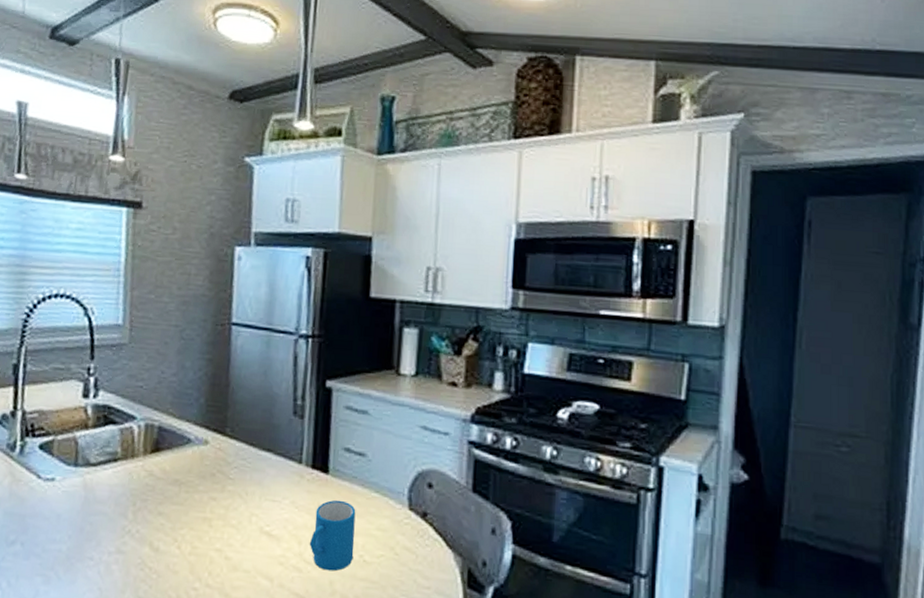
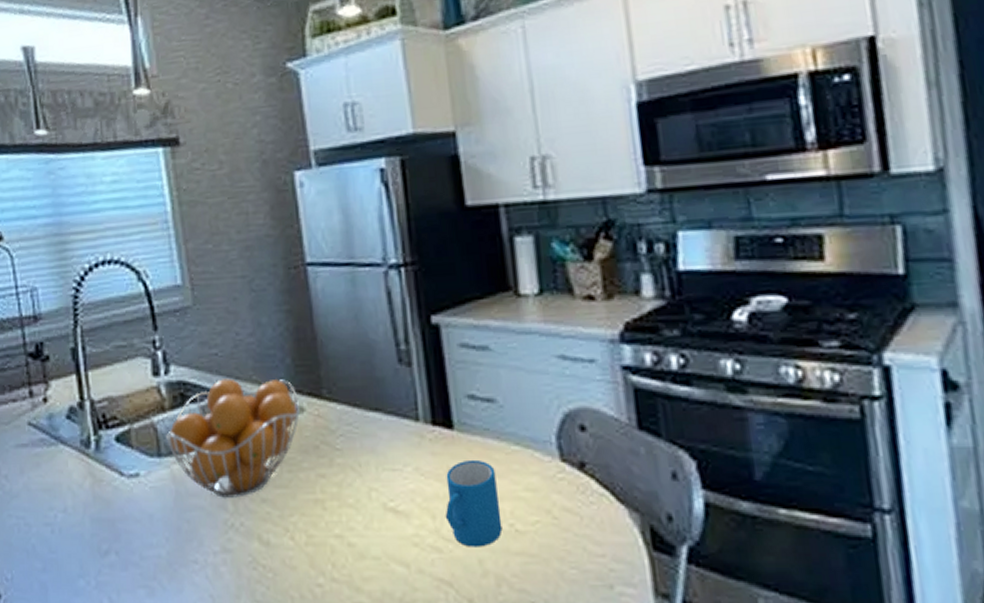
fruit basket: none [83,408,206,509] -> present [165,378,301,499]

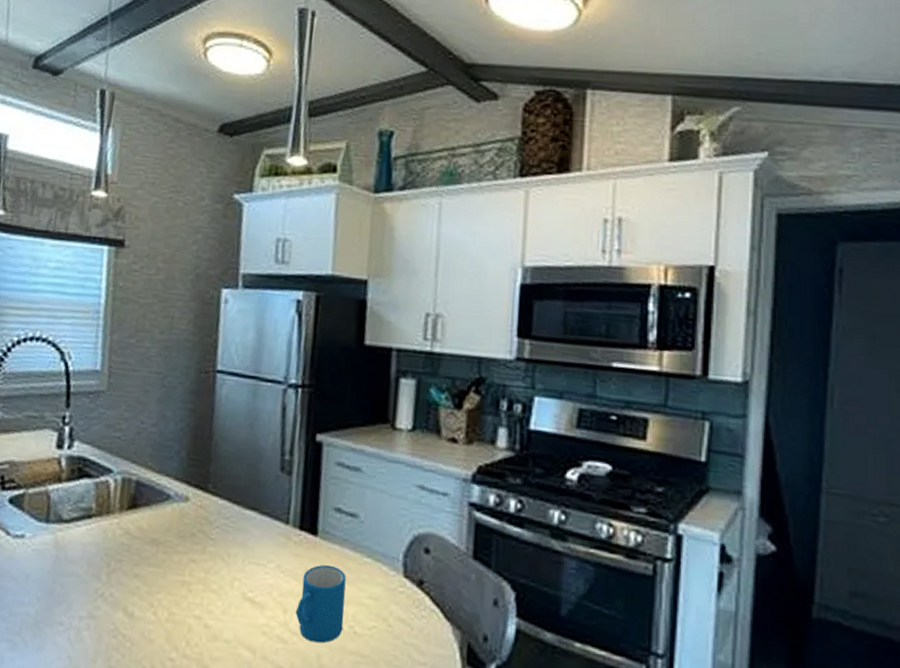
fruit basket: present [165,378,301,499] -> none [56,460,187,570]

